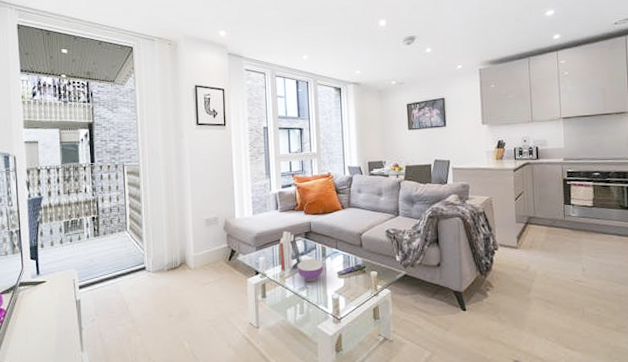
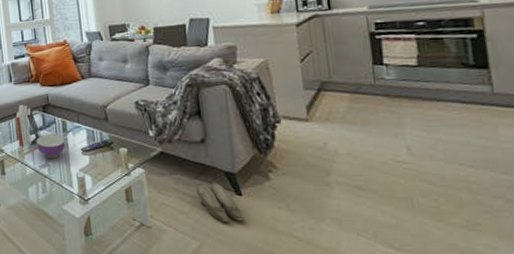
slippers: none [431,299,467,334] -> present [196,181,245,222]

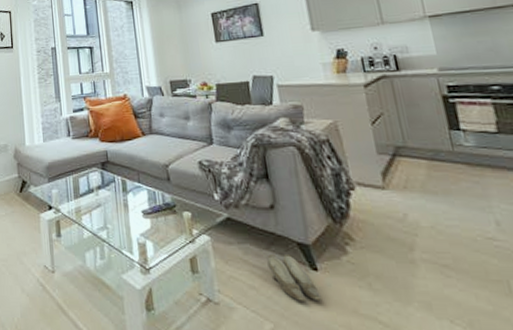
books: present [15,104,42,147] -> none [73,160,100,206]
bowl: present [36,133,66,159] -> none [94,193,126,221]

